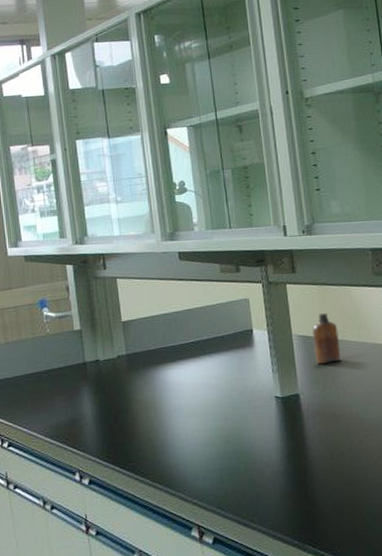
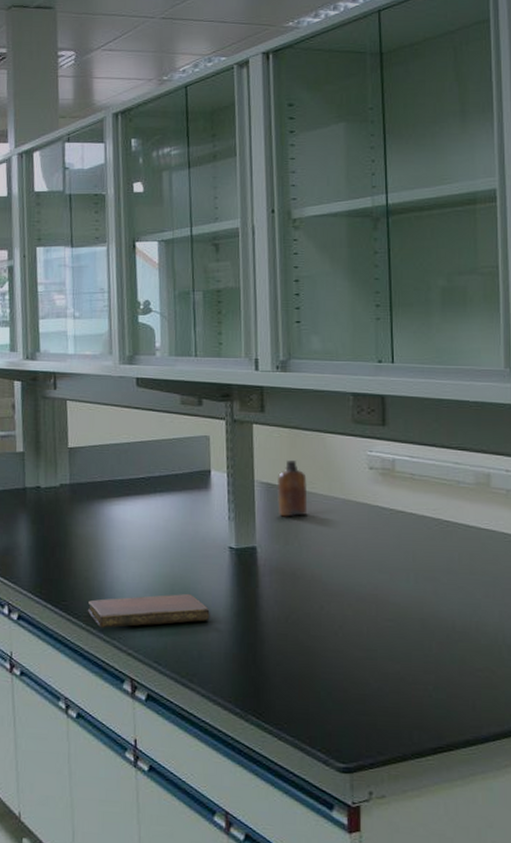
notebook: none [152,443,264,483] -> present [87,594,210,628]

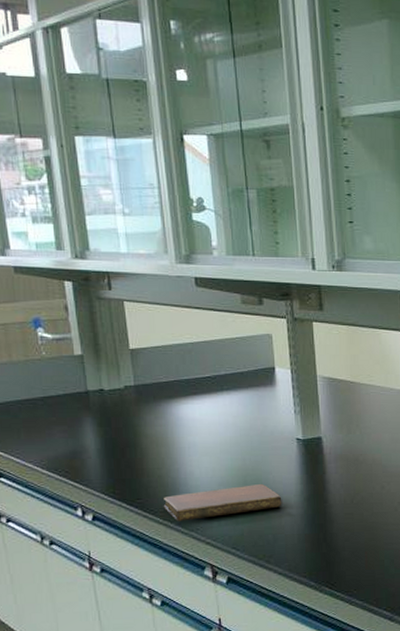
flask: present [276,460,308,517] -> none [338,356,367,408]

